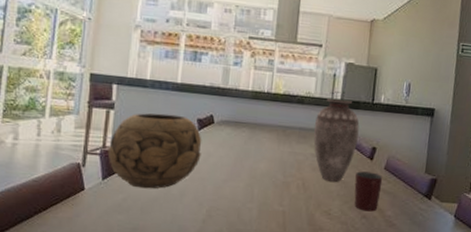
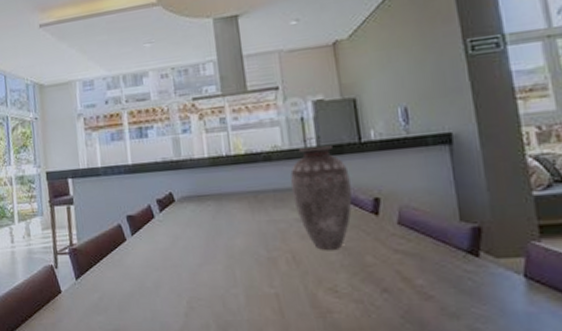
decorative bowl: present [107,113,202,189] -> none [75,199,169,285]
mug: present [354,171,383,212] -> none [359,230,402,283]

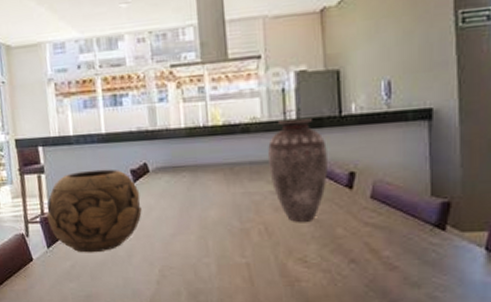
decorative bowl: none [75,199,169,285] -> present [46,169,142,253]

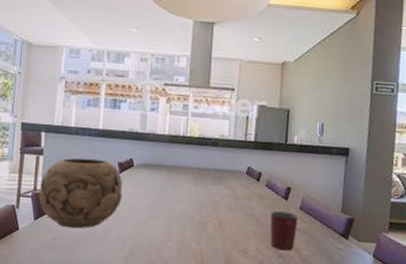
vase: present [268,119,328,222] -> none [228,141,274,222]
mug: none [332,204,371,254] -> present [270,211,299,251]

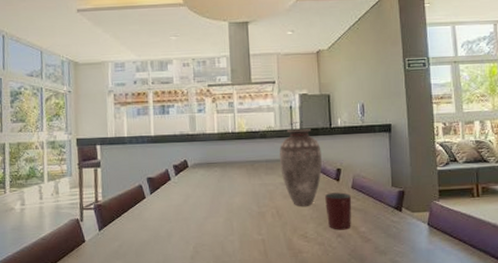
decorative bowl: present [38,158,123,229] -> none [100,164,181,234]
vase: none [228,141,274,222] -> present [280,129,322,206]

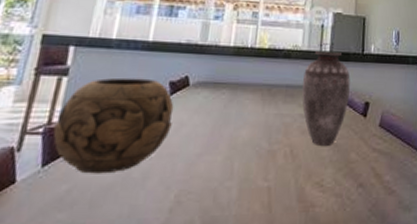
decorative bowl: none [100,164,181,234] -> present [53,77,174,174]
mug: present [325,192,352,230] -> none [348,131,379,178]

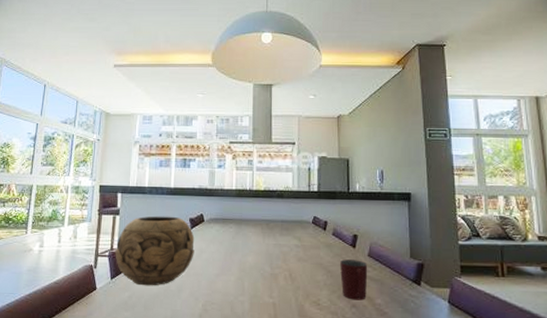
vase: present [302,51,351,145] -> none [296,191,338,271]
mug: none [348,131,379,178] -> present [340,259,368,300]

